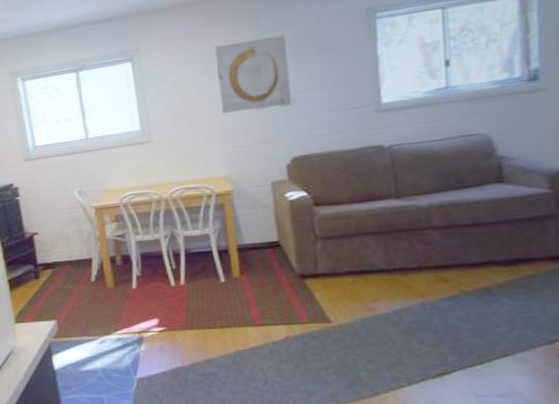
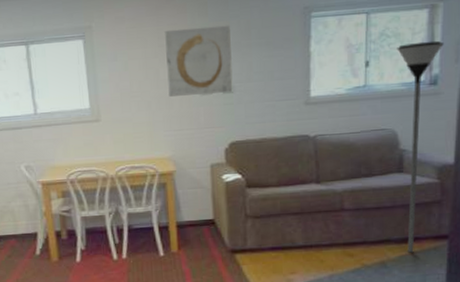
floor lamp: none [481,30,543,277] -> present [395,40,444,253]

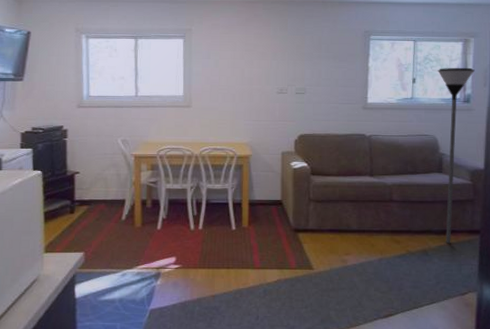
wall art: present [165,25,233,97] -> none [251,38,305,93]

